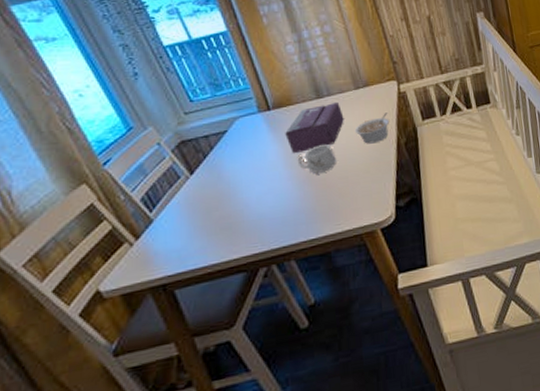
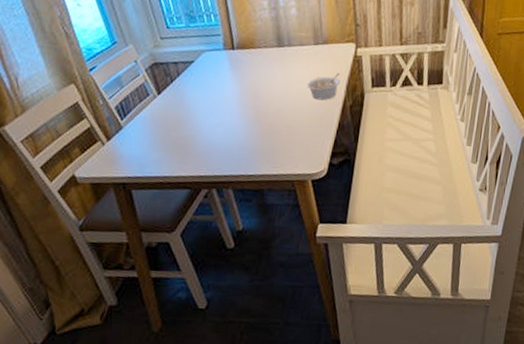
tissue box: present [285,101,344,154] -> none [243,53,299,95]
mug: present [297,145,336,173] -> none [249,91,285,117]

